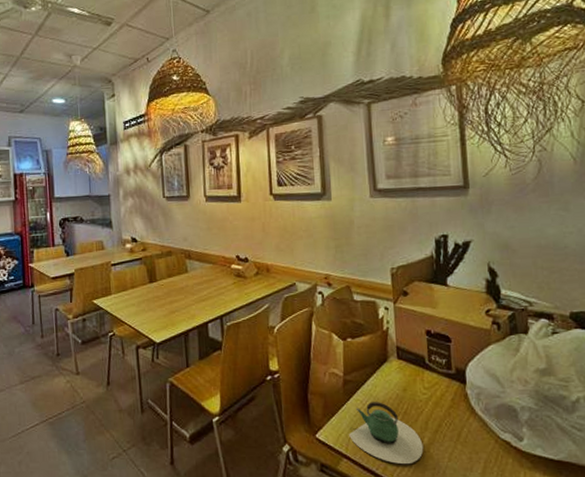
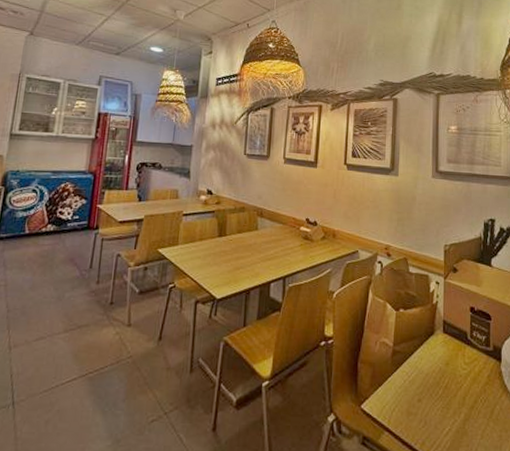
teapot: present [349,402,424,464] -> none [393,374,460,439]

